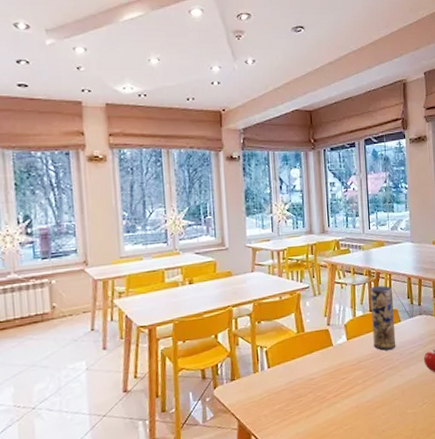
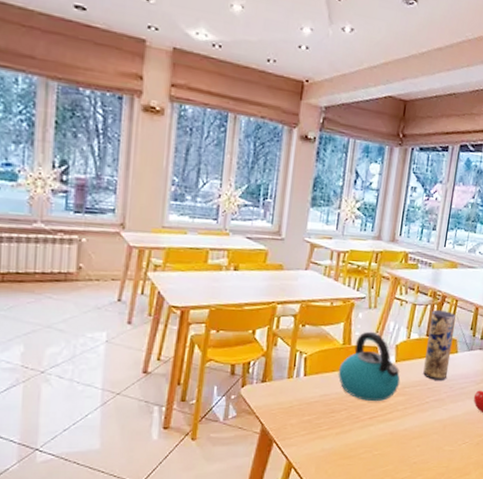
kettle: none [297,316,355,381] -> present [338,331,401,402]

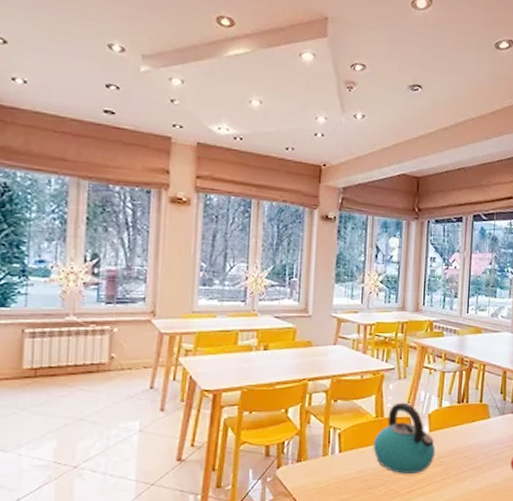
vase: present [423,309,457,380] -> none [458,375,486,448]

